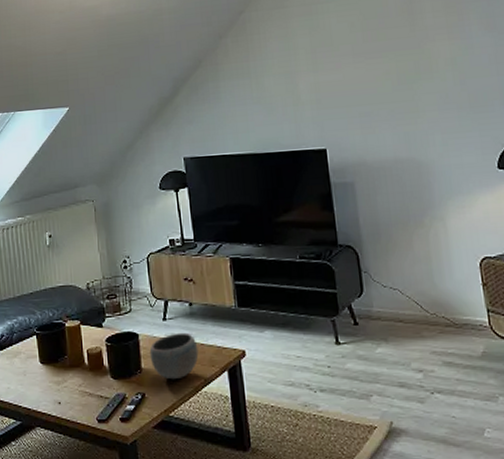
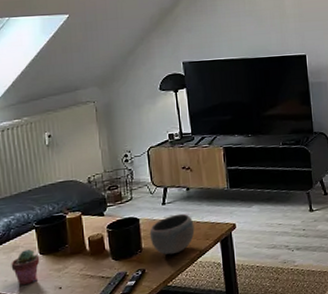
potted succulent: none [13,357,41,396] -> present [11,249,40,286]

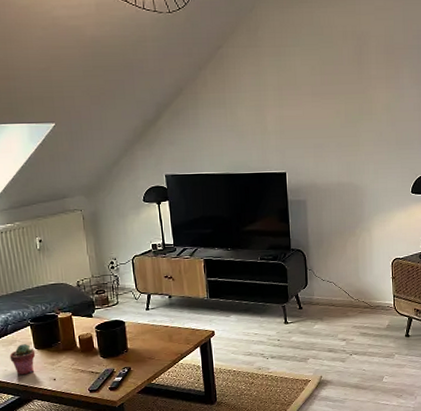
bowl: present [149,213,195,255] -> none [134,319,176,356]

